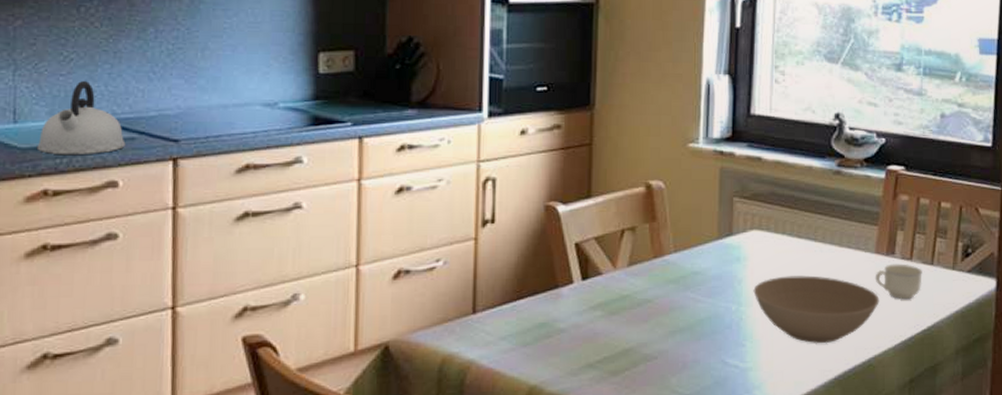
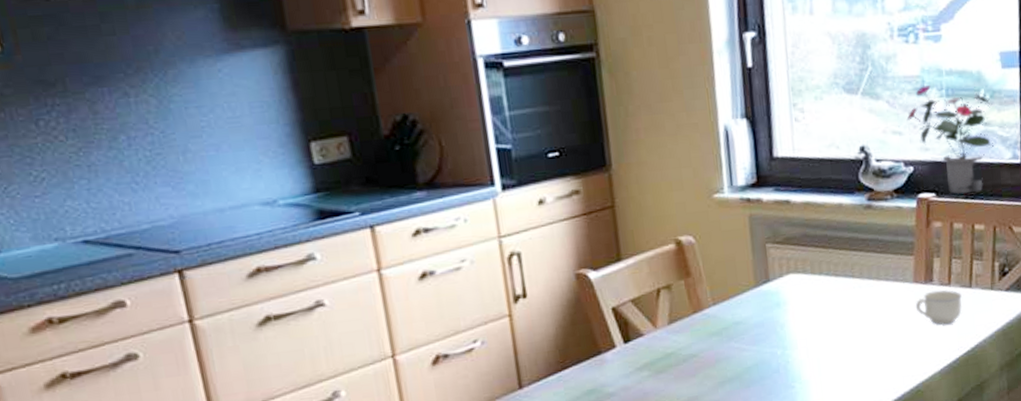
kettle: present [36,80,126,156] -> none [28,199,124,281]
bowl: present [753,275,880,343] -> none [796,311,922,377]
potted flower: none [883,62,968,171] -> present [906,85,993,195]

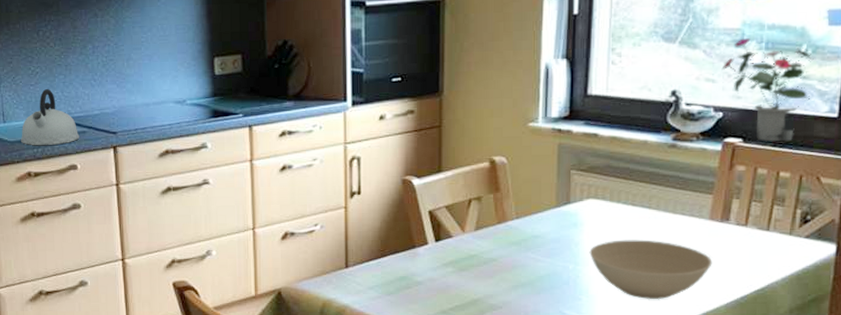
kettle: none [28,199,124,281] -> present [20,88,80,146]
bowl: none [796,311,922,377] -> present [589,239,713,299]
cup: present [915,289,963,325] -> none [708,229,758,261]

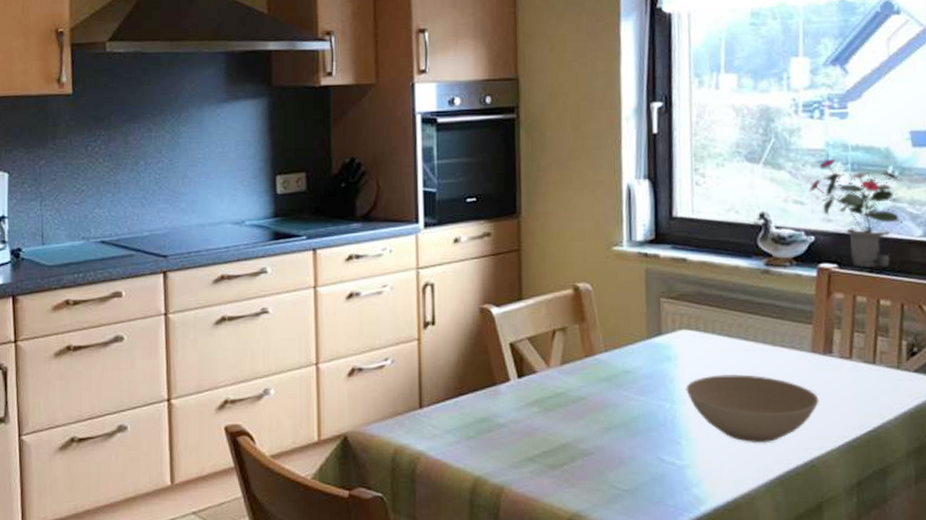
kettle: present [20,88,80,146] -> none [59,207,126,271]

